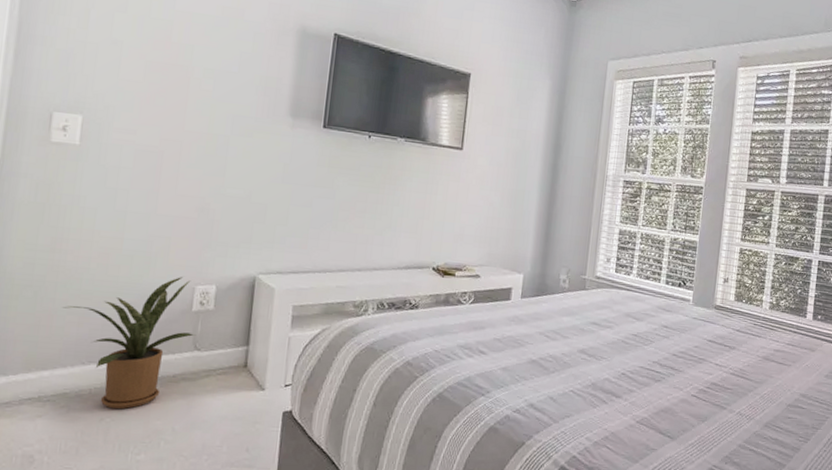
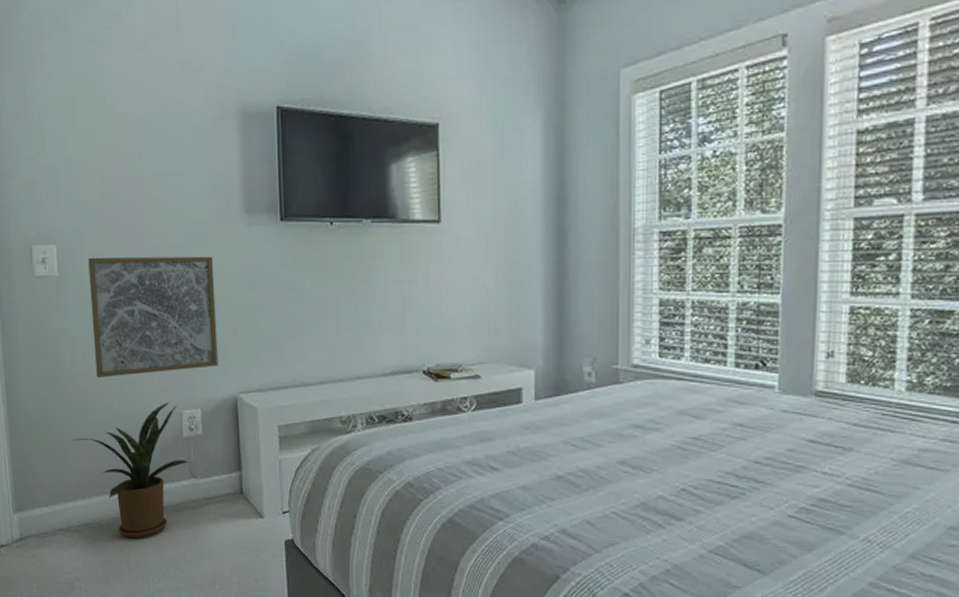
wall art: none [105,132,252,248] -> present [88,256,218,377]

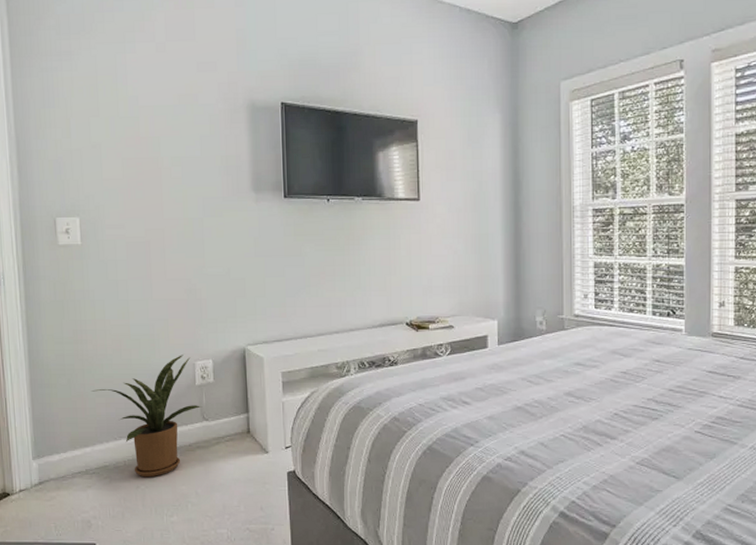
wall art: present [88,256,218,377] -> none [109,227,229,334]

